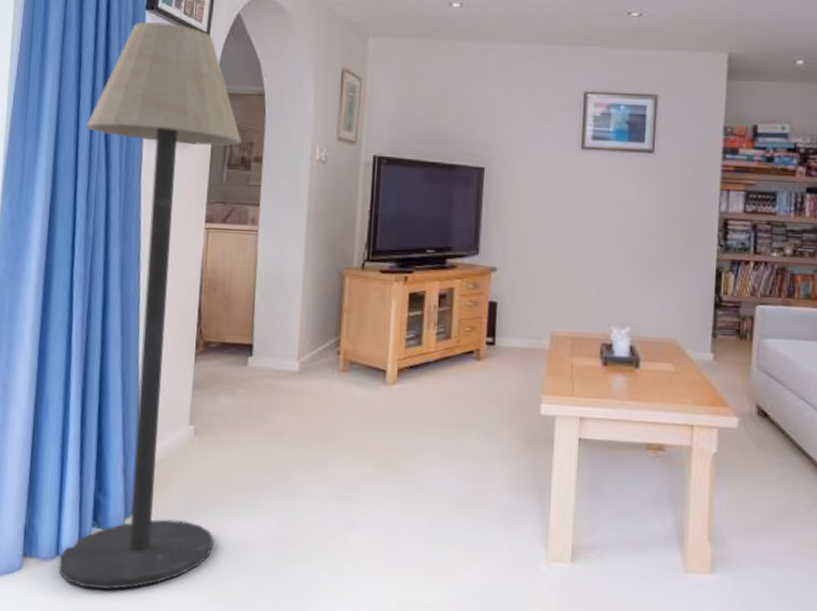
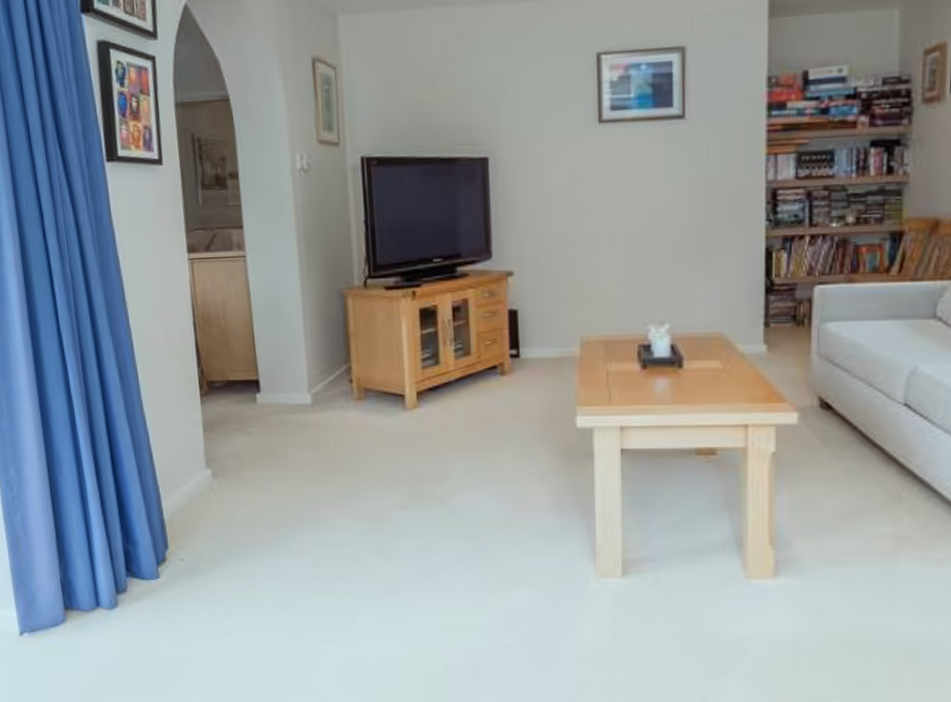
floor lamp: present [58,21,242,590] -> none [41,25,251,635]

